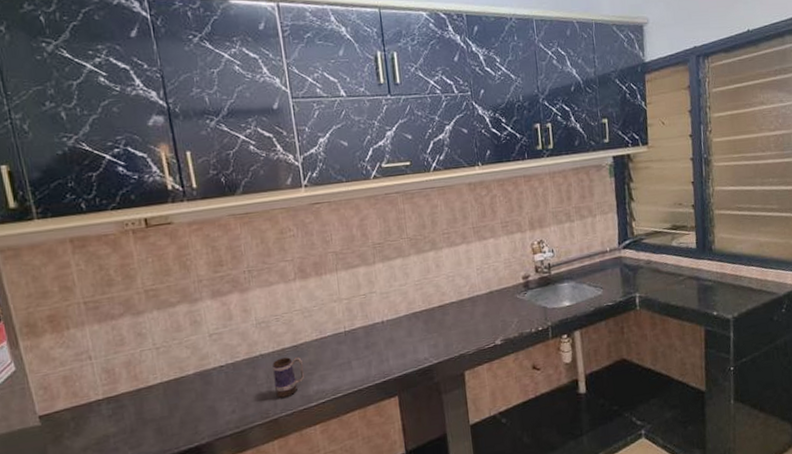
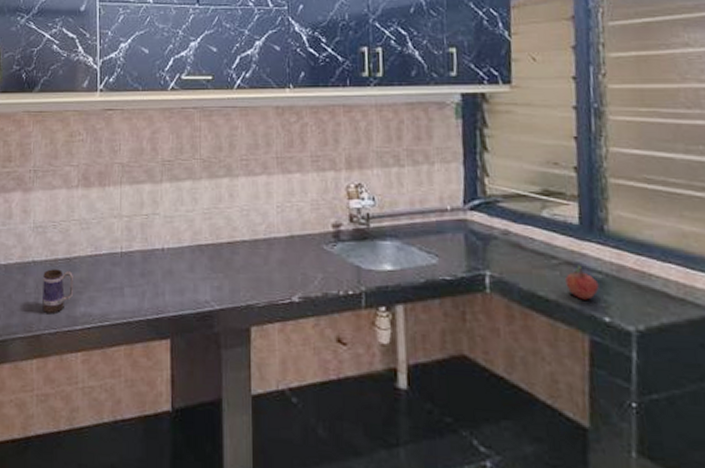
fruit: none [688,278,710,303] -> present [565,265,599,300]

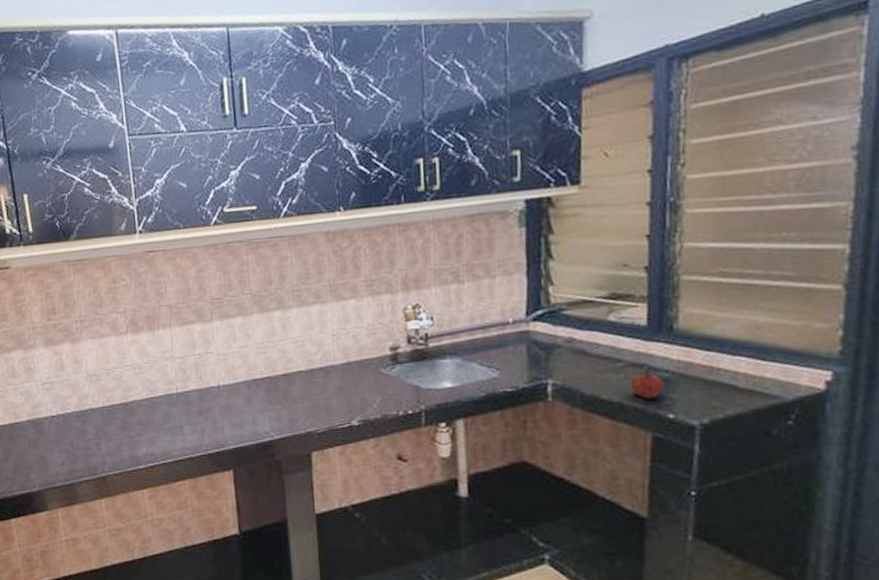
mug: present [42,269,73,313] -> none [102,414,133,456]

